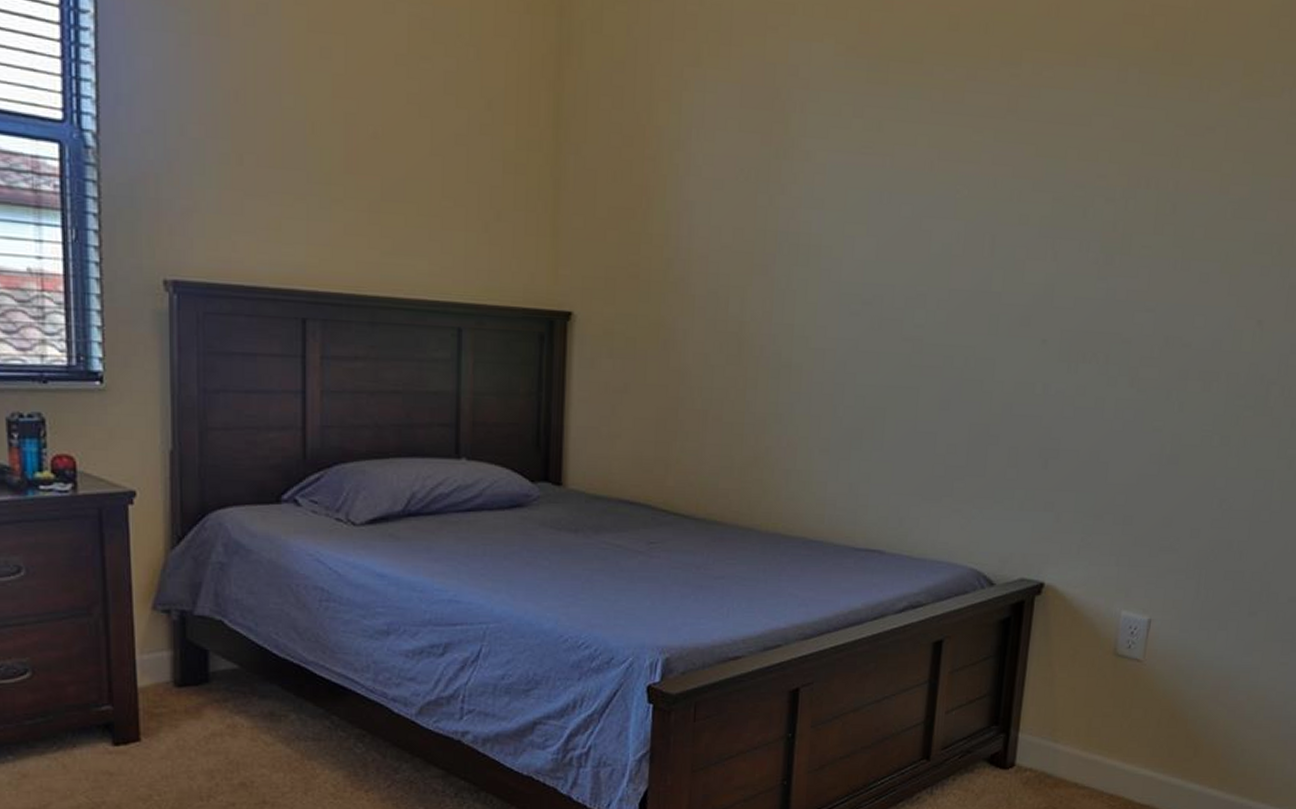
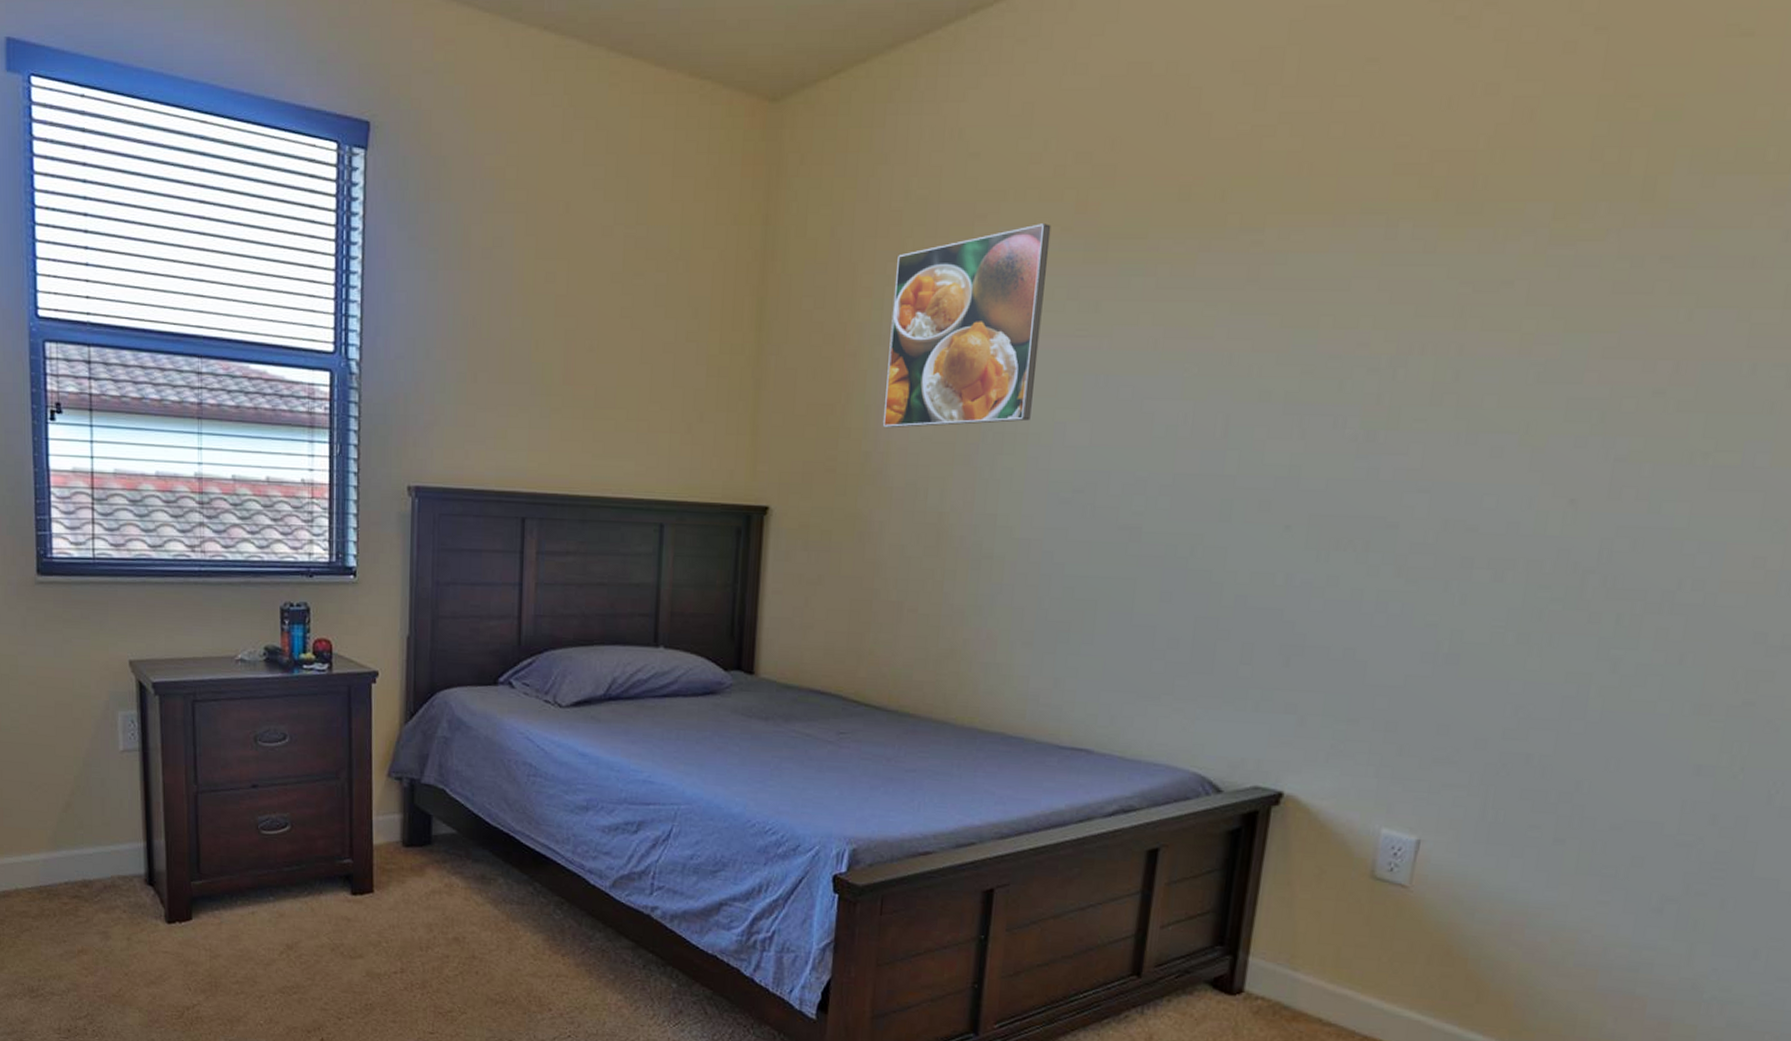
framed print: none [684,40,838,236] -> present [883,224,1052,429]

